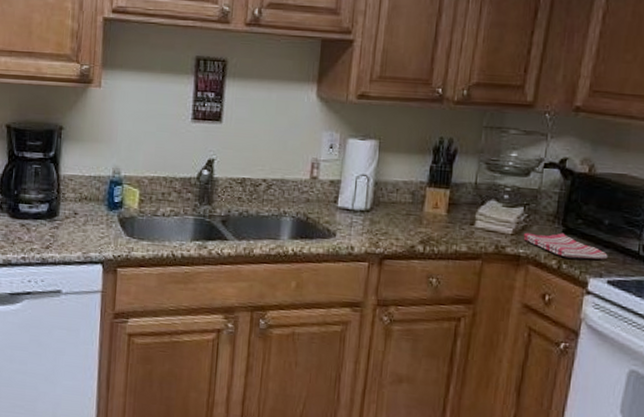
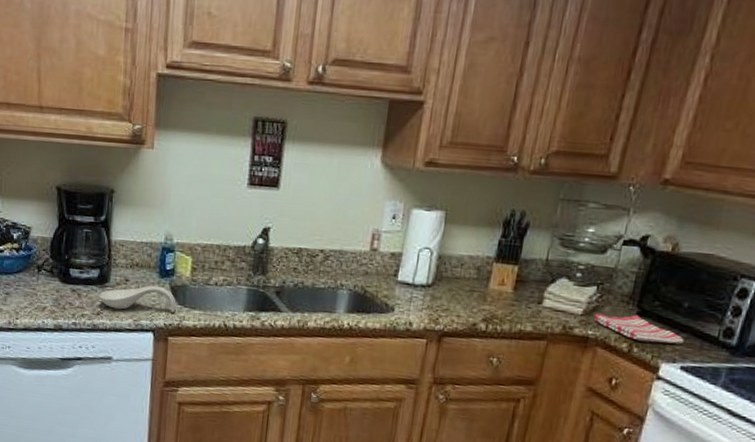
spoon rest: none [48,217,125,244] -> present [99,285,177,312]

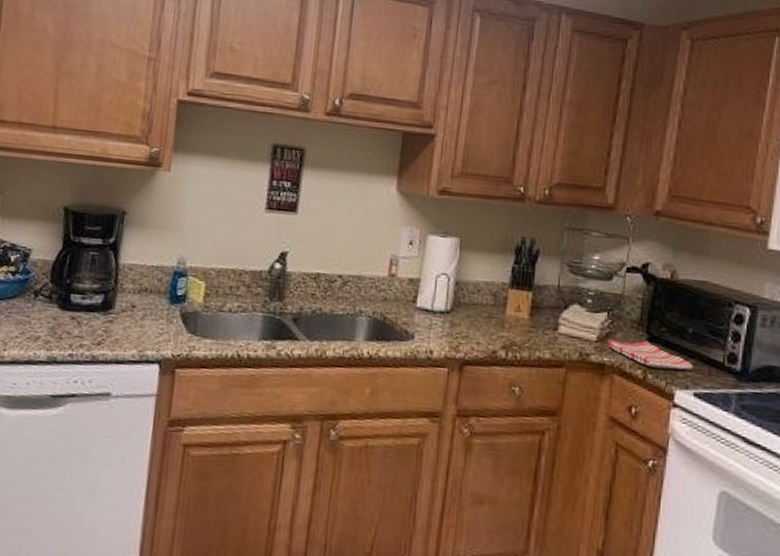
spoon rest: present [99,285,177,312] -> none [101,312,187,342]

